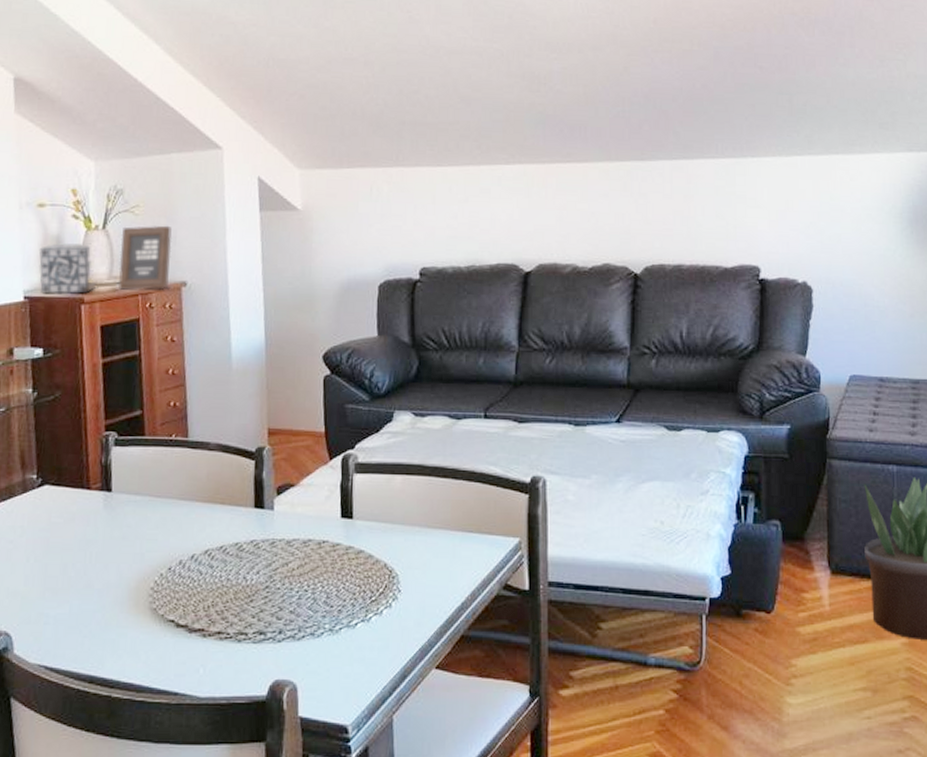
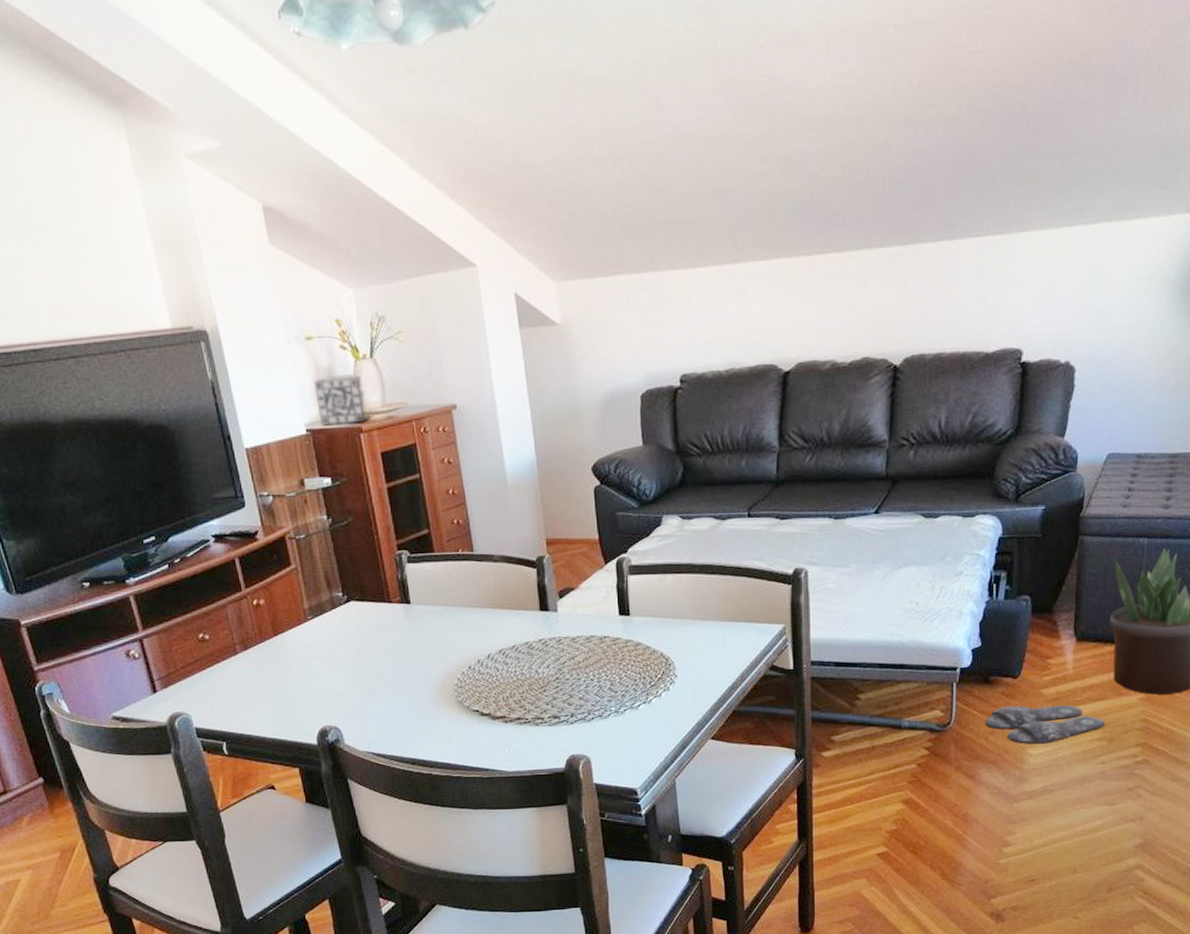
picture frame: present [119,225,172,290] -> none [388,349,439,417]
slippers: none [738,645,867,692] -> present [985,705,1105,744]

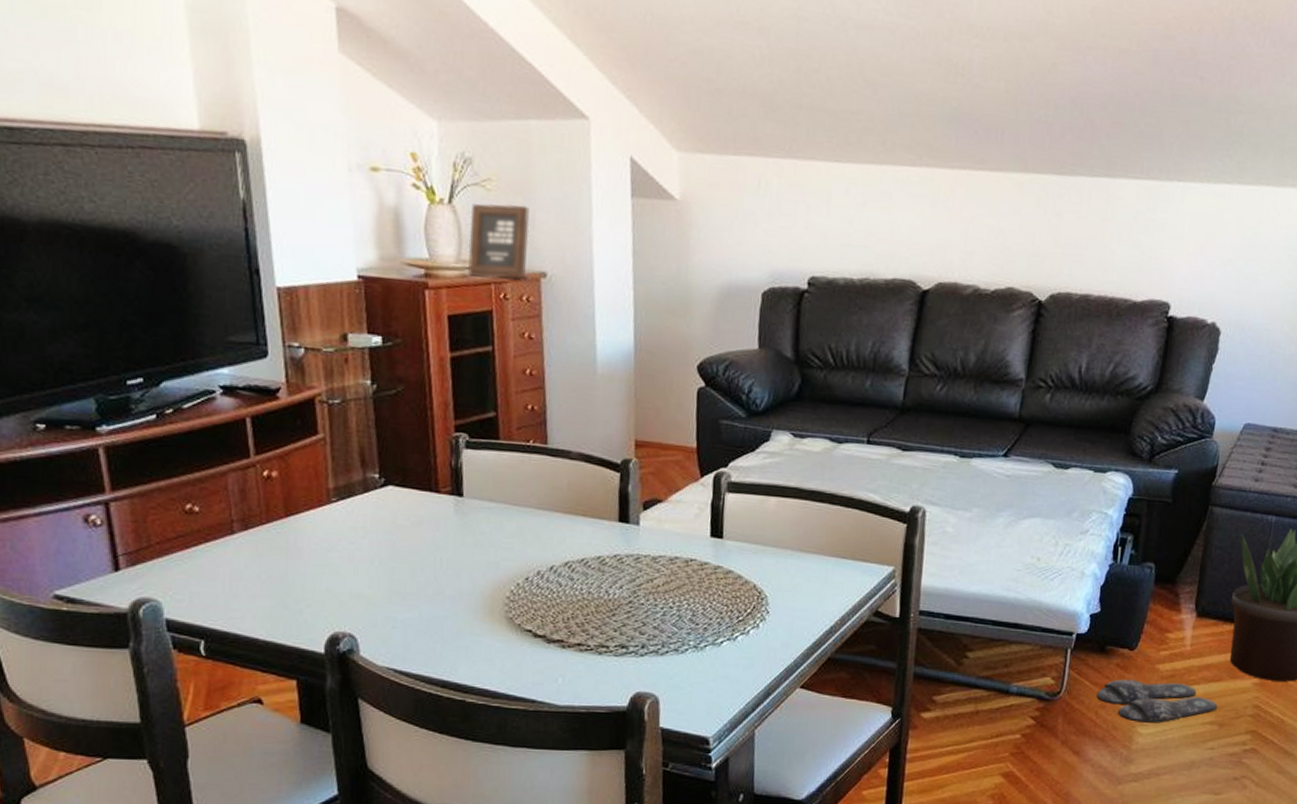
decorative box: present [314,373,372,426] -> none [374,215,443,278]
picture frame: none [388,349,439,417] -> present [468,203,530,279]

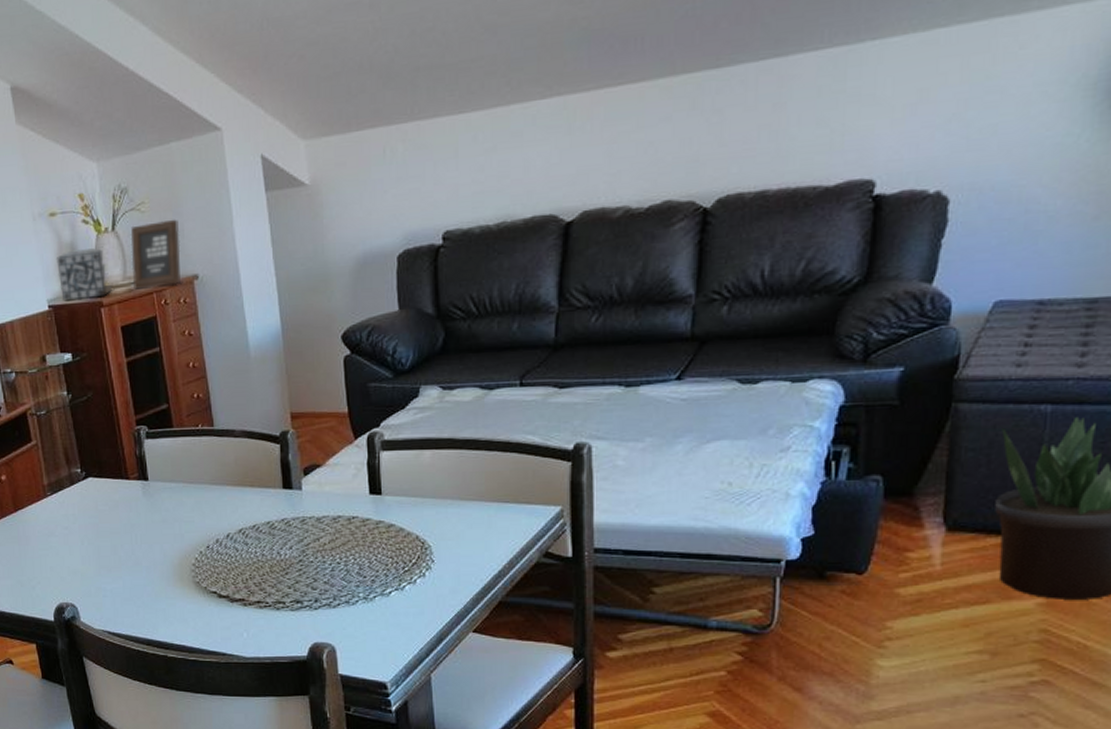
decorative box: none [374,215,443,278] -> present [57,246,113,301]
slippers: present [1096,679,1217,723] -> none [818,607,986,654]

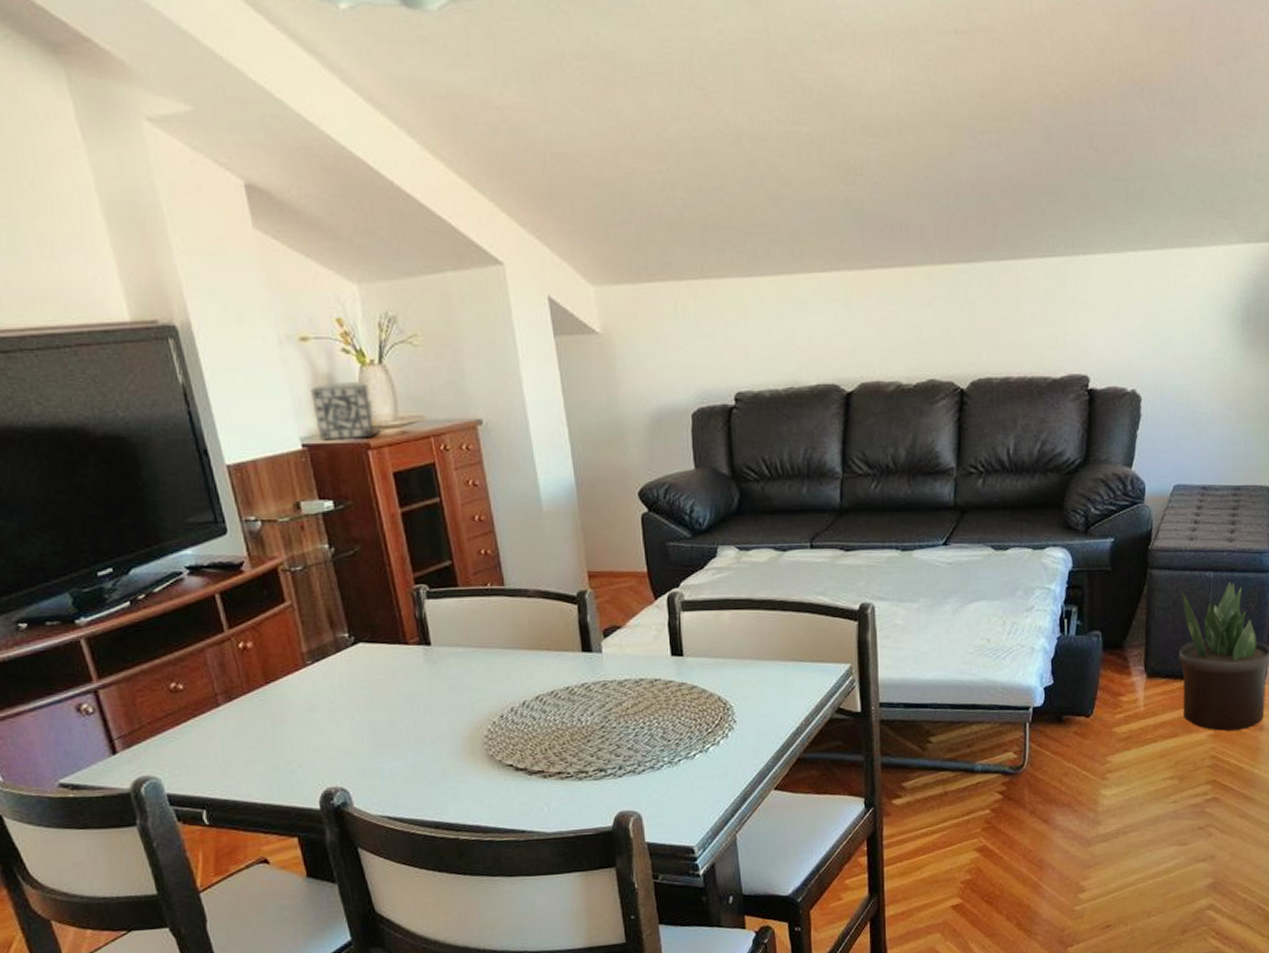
picture frame: present [130,219,181,289] -> none [401,356,462,432]

